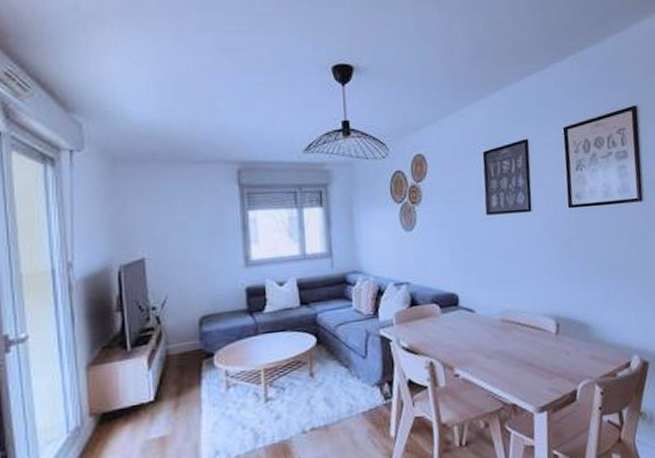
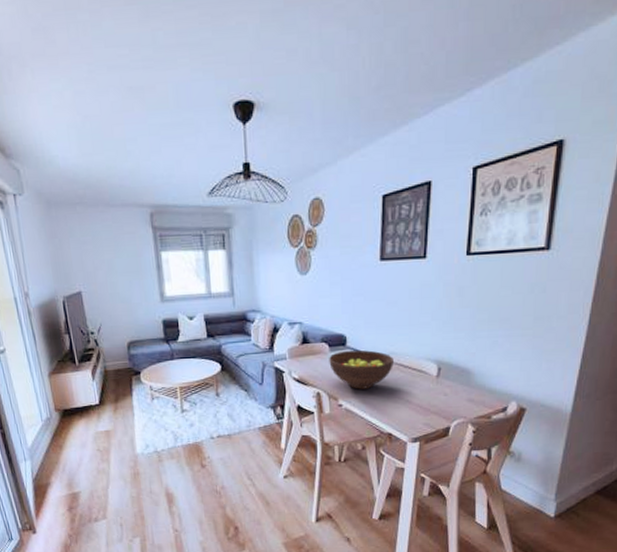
fruit bowl: none [441,309,511,355] -> present [329,349,394,389]

